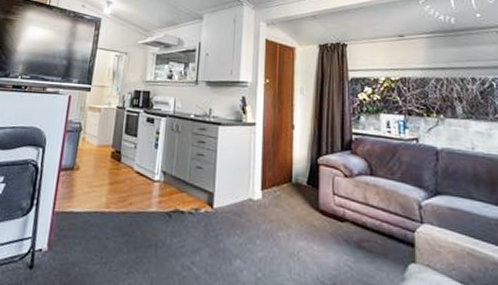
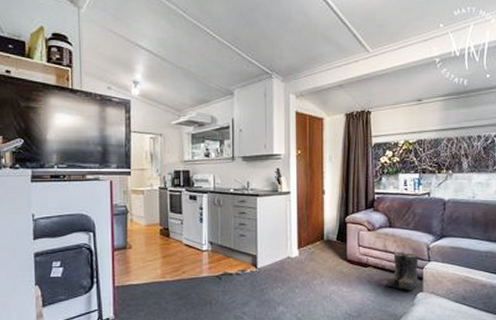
boots: none [367,207,409,259] -> present [386,252,419,290]

